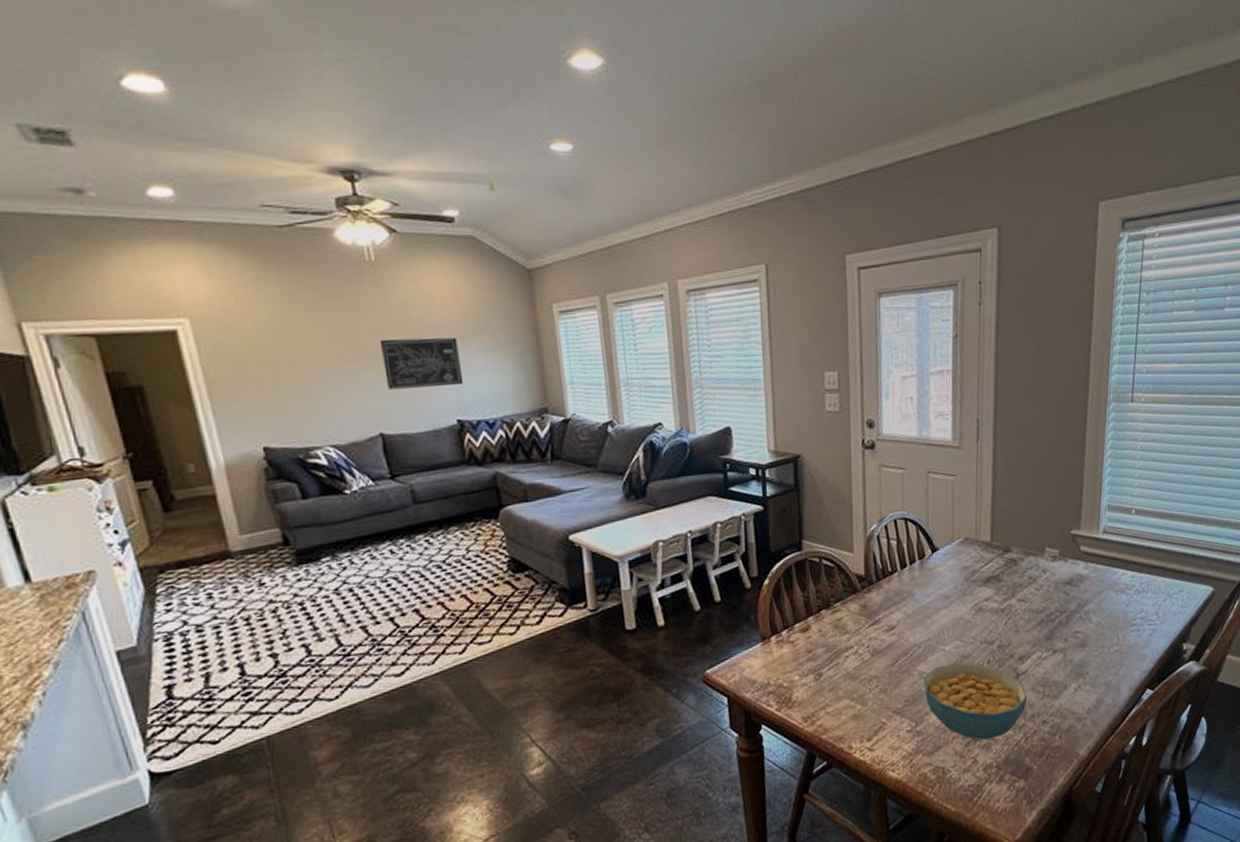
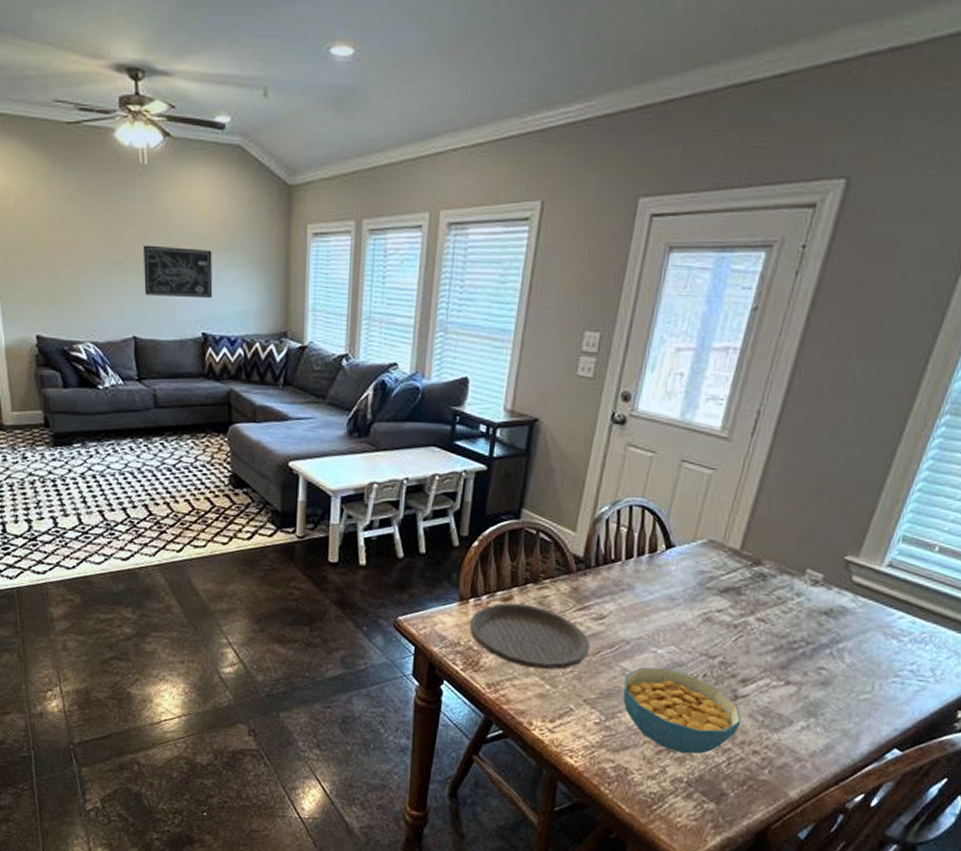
plate: none [775,630,888,693] -> present [469,602,591,670]

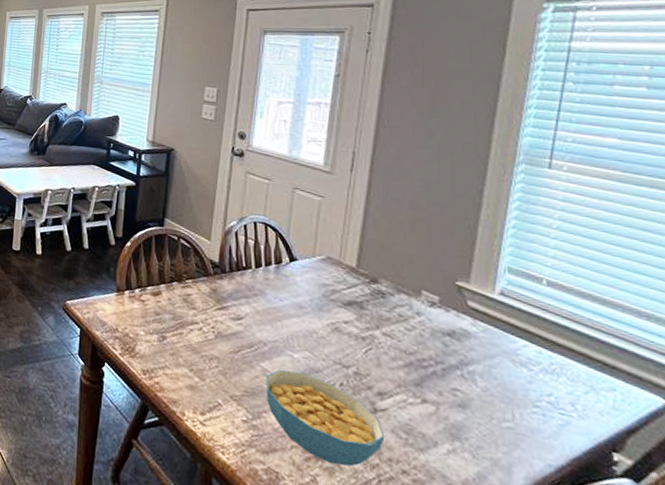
plate: present [469,602,591,670] -> none [125,297,232,364]

